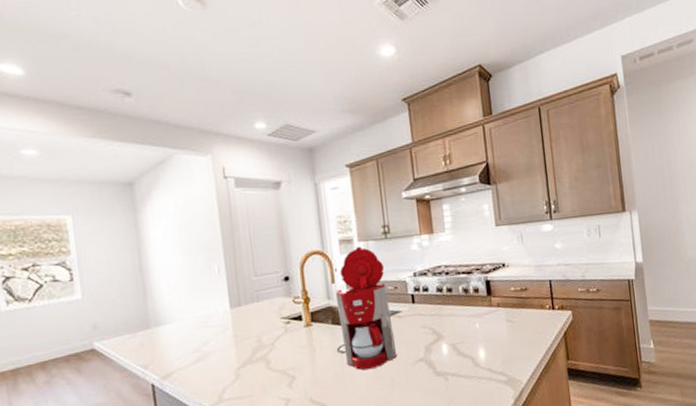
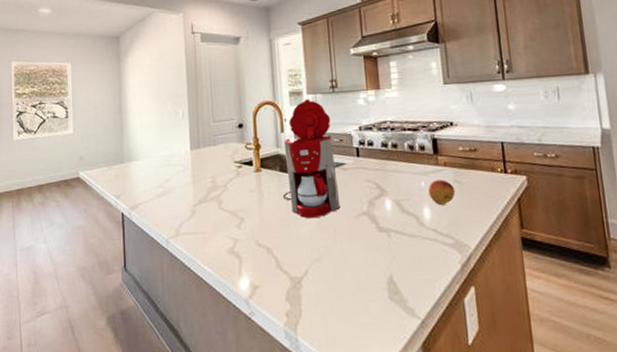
fruit: none [482,320,508,346] -> present [428,180,456,206]

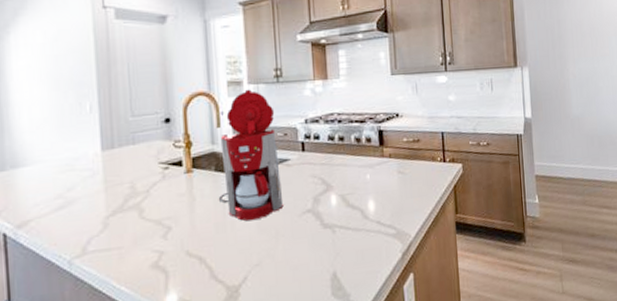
fruit: present [428,180,456,206] -> none [373,171,399,198]

